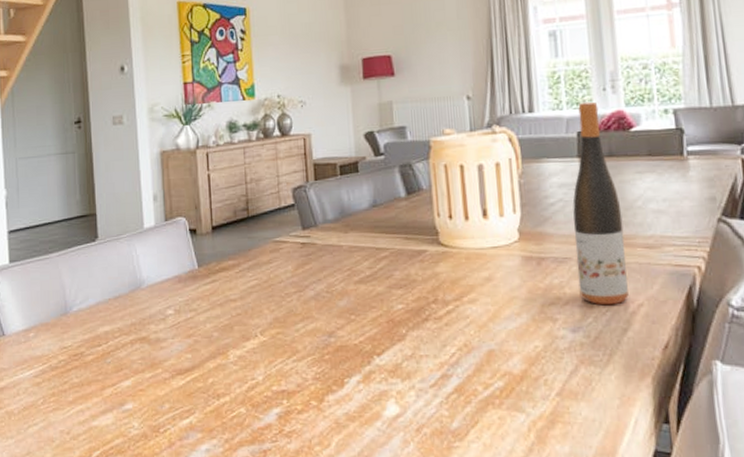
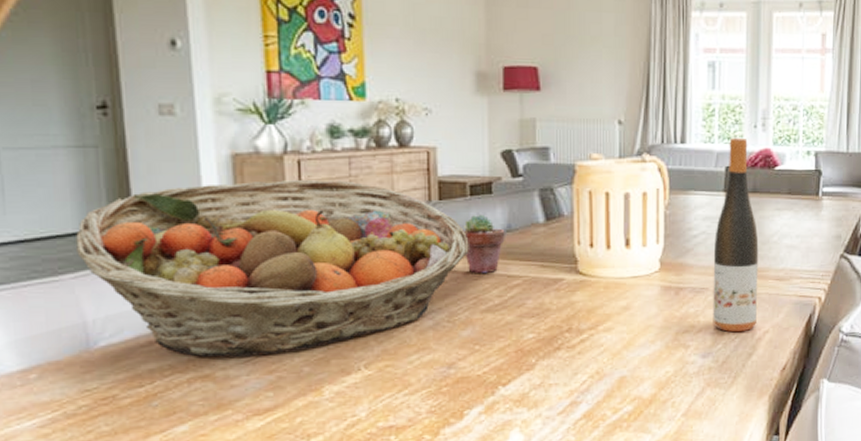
fruit basket: none [60,168,342,323] -> present [76,180,469,358]
potted succulent: none [335,191,372,247] -> present [462,214,505,274]

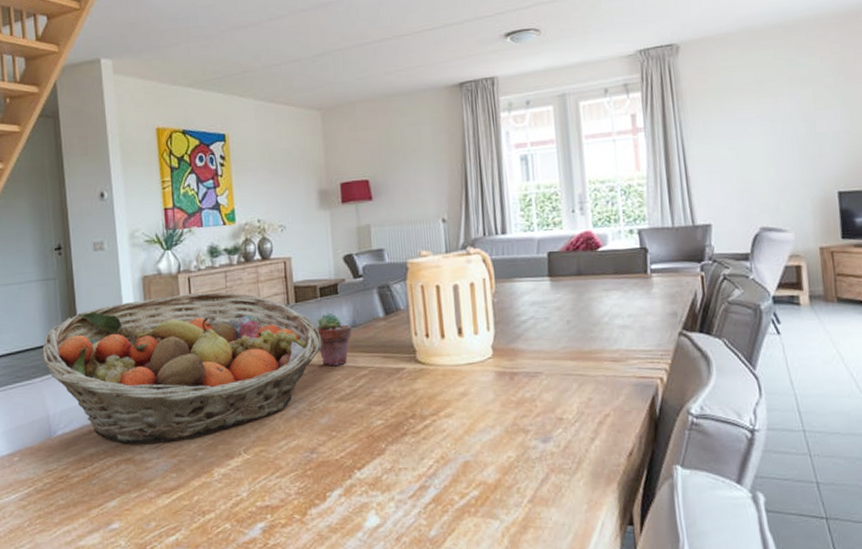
wine bottle: present [712,137,759,333] -> none [543,223,596,417]

